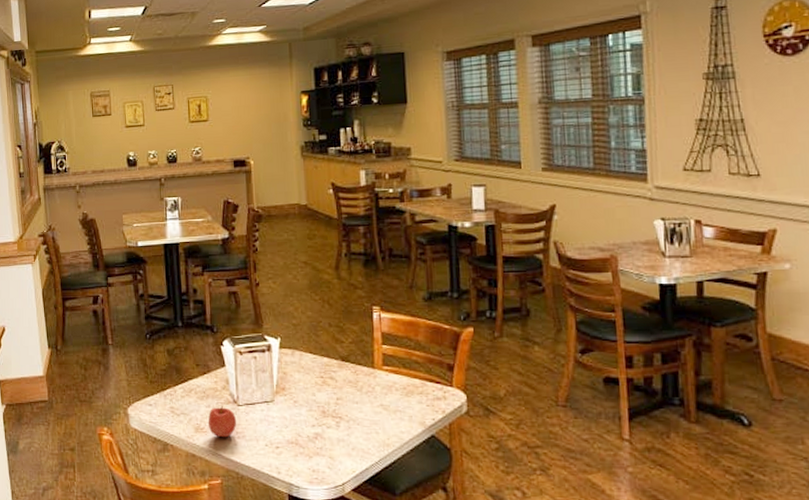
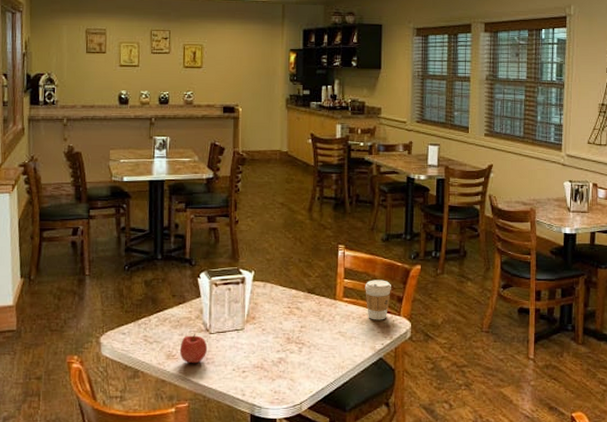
coffee cup: none [407,345,439,392] -> present [365,280,391,320]

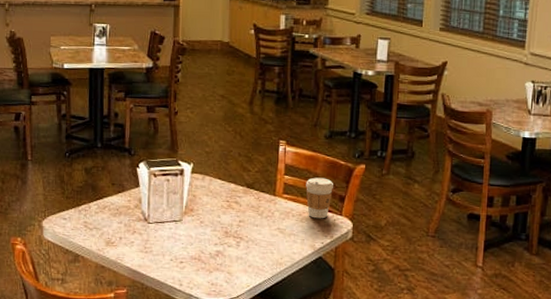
apple: present [179,334,208,364] -> none [118,223,146,252]

